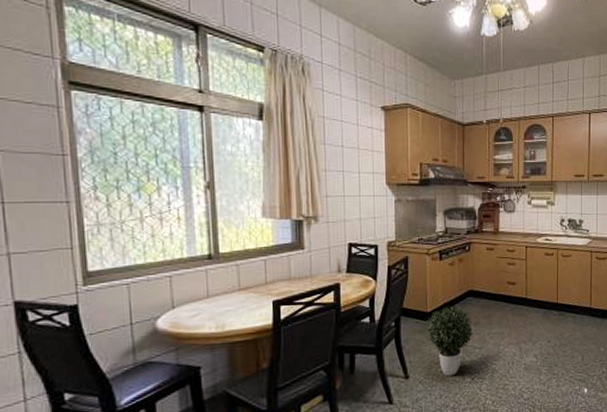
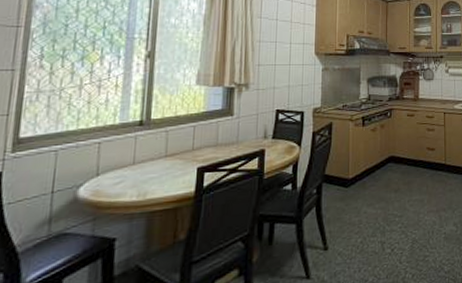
potted plant: present [426,306,474,376] -> none [347,172,394,247]

